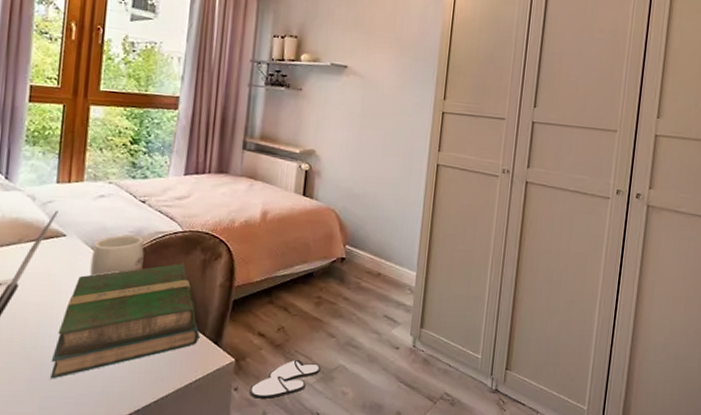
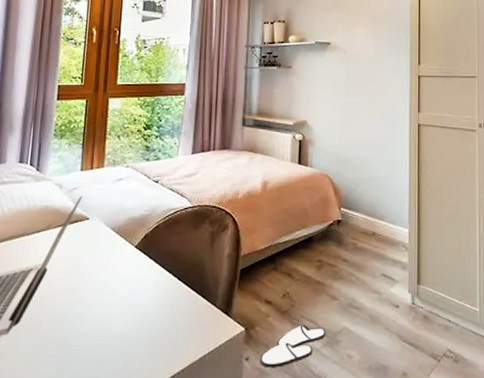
book: present [49,264,200,379] -> none [74,238,211,360]
mug: present [89,235,145,276] -> none [110,214,159,255]

